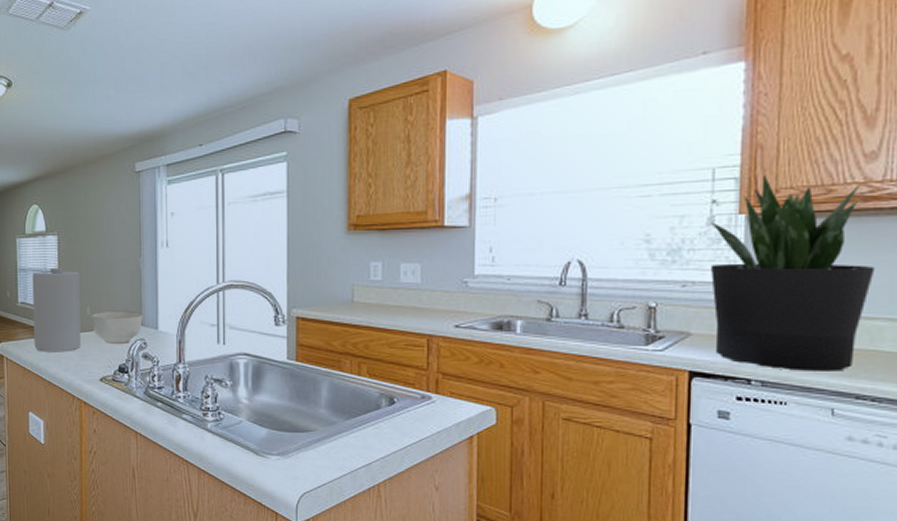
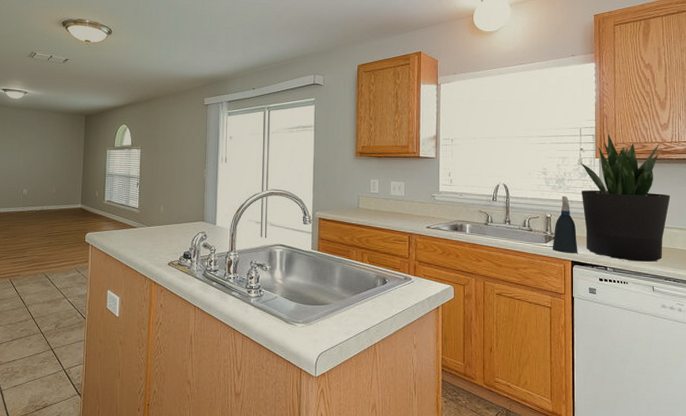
paper towel holder: present [32,268,81,352] -> none [115,175,156,242]
bowl: present [91,310,144,343] -> none [163,209,205,235]
spray bottle: none [656,273,701,361] -> present [552,195,578,254]

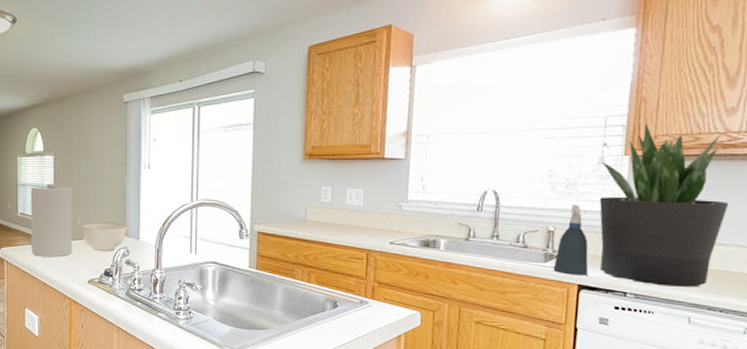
paper towel holder: none [115,175,156,242] -> present [31,184,72,258]
bowl: none [163,209,205,235] -> present [81,222,127,251]

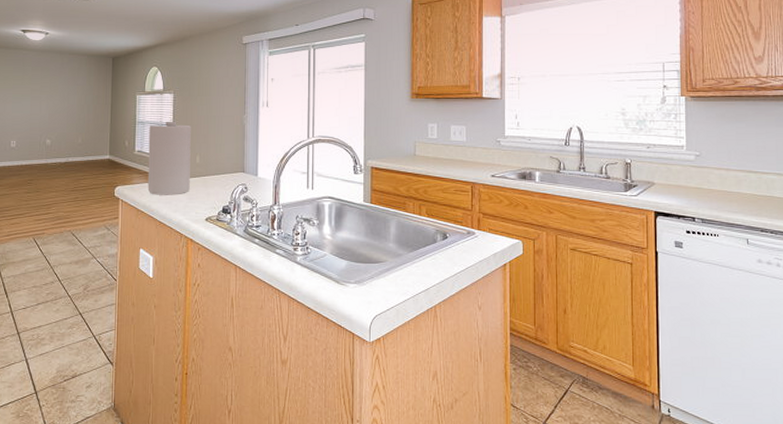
bowl: present [81,222,127,251] -> none [200,159,246,188]
spray bottle: present [552,204,589,277] -> none [632,138,662,204]
planter: present [599,124,729,287] -> none [664,69,767,211]

